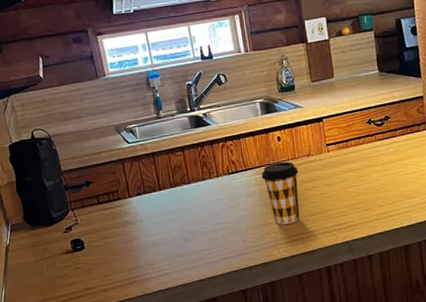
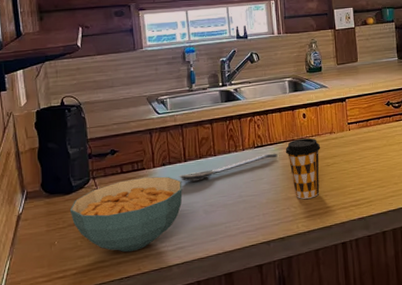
cereal bowl: none [53,206,161,280] -> present [69,176,183,252]
spoon: none [155,178,254,211] -> present [178,153,278,182]

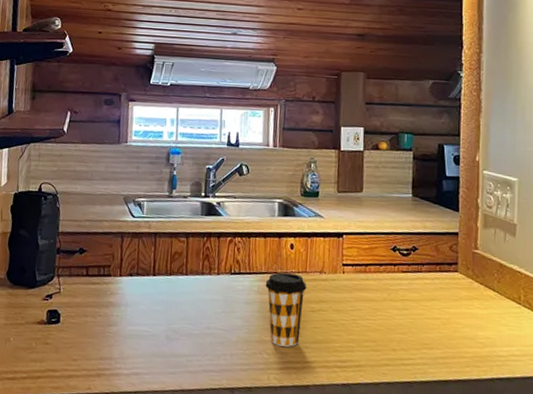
cereal bowl: present [69,176,183,252] -> none [29,284,148,367]
spoon: present [178,153,278,182] -> none [144,284,256,301]

